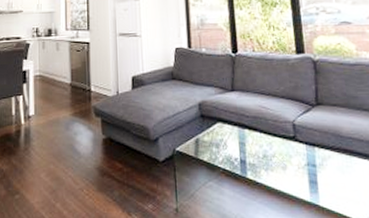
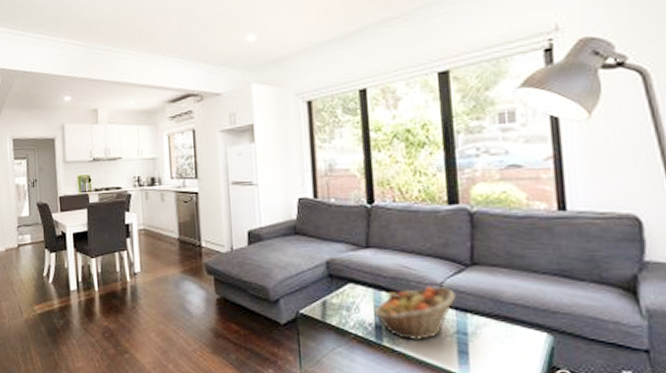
fruit basket: none [239,124,306,172] -> present [374,287,456,340]

